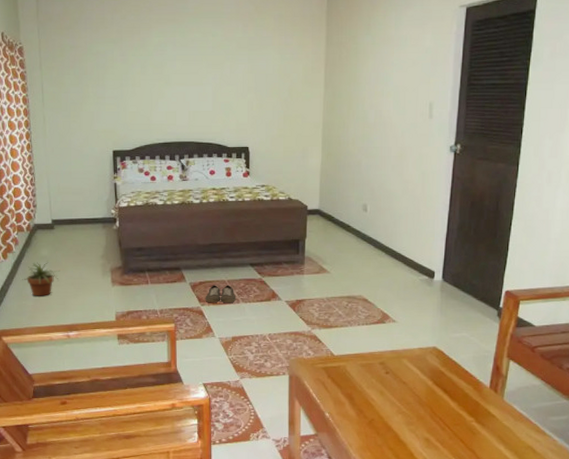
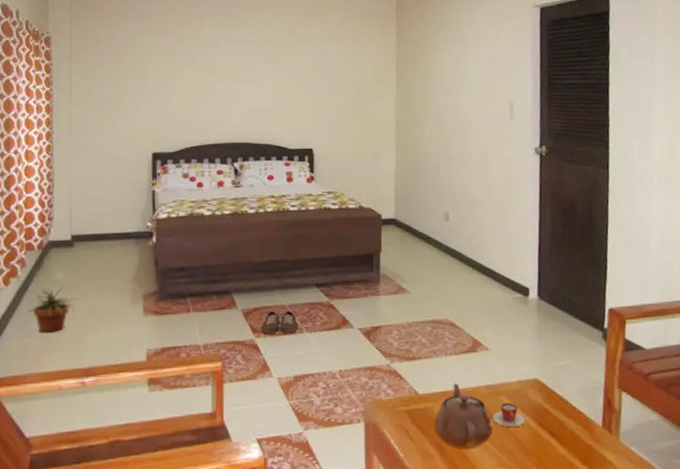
teapot: none [345,347,396,400] -> present [433,383,494,450]
teacup: none [395,365,424,385] -> present [492,403,526,428]

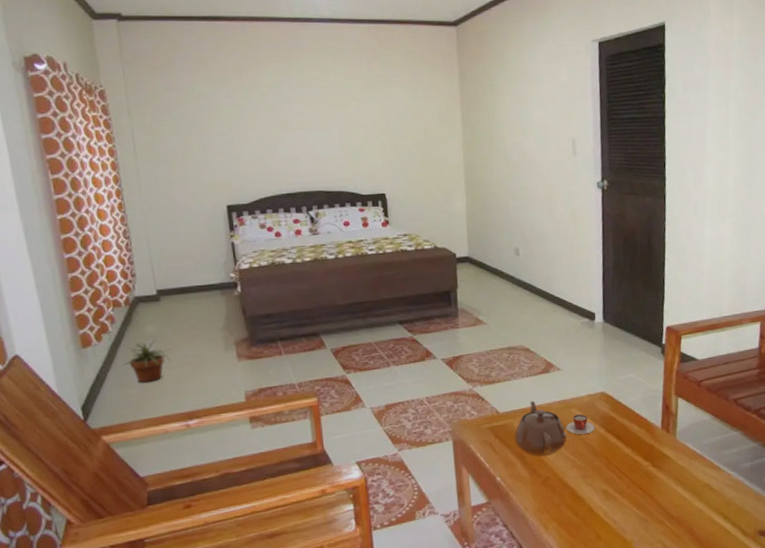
shoe: present [260,311,299,333] -> none [350,347,386,369]

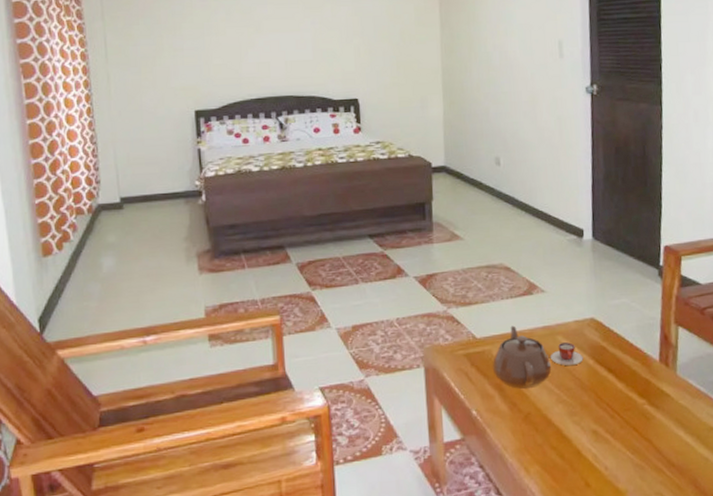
potted plant: present [123,339,172,383] -> none [83,249,132,295]

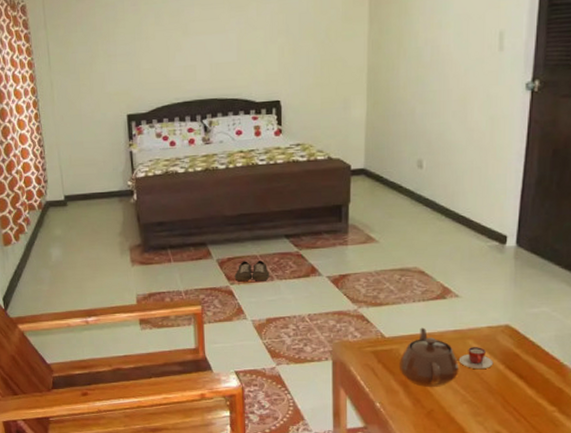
shoe: none [316,262,355,286] -> present [234,260,270,281]

